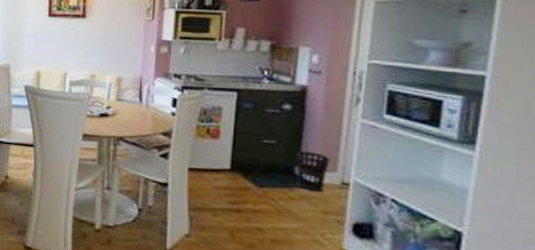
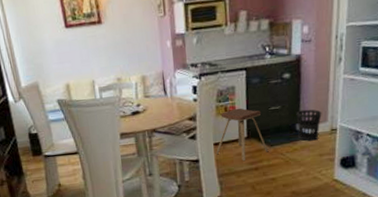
music stool: none [190,132,256,198] -> present [216,108,269,162]

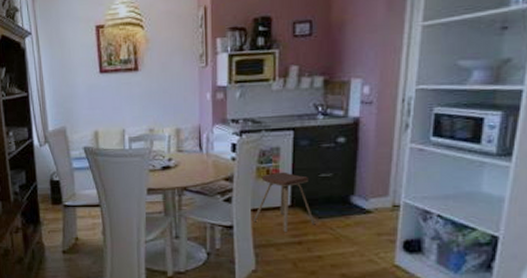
wastebasket: present [296,109,322,142] -> none [351,180,382,217]

